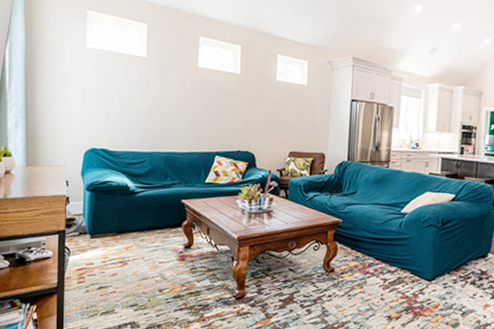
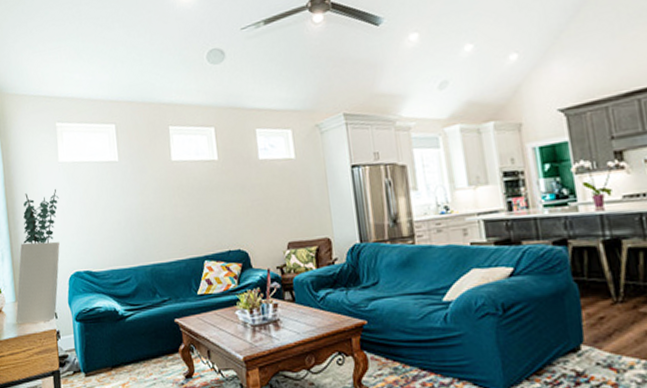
vase: none [25,70,82,189] -> present [16,188,60,326]

